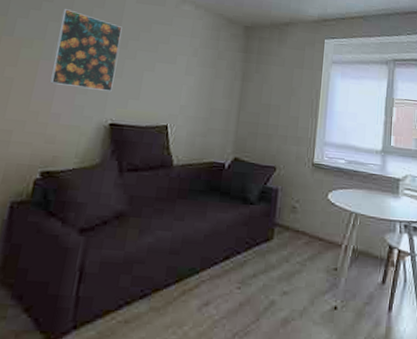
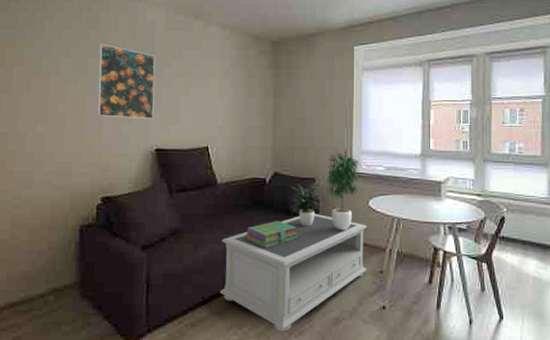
coffee table: none [161,204,324,332] -> present [219,214,367,332]
stack of books: none [196,209,253,238] -> present [244,221,298,248]
potted plant: none [248,140,323,224] -> present [291,150,361,231]

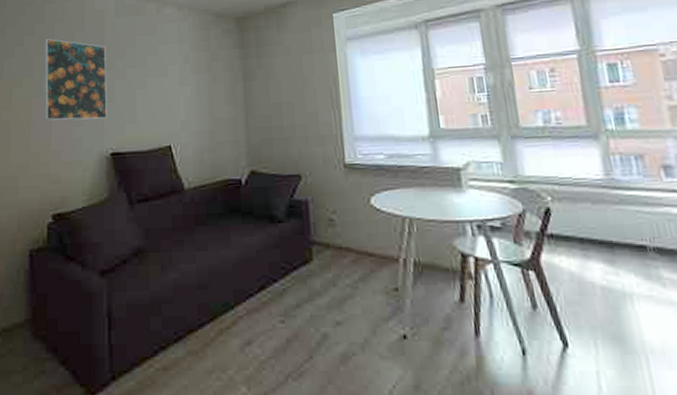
coffee table: present [219,214,367,332] -> none [194,219,377,374]
stack of books: present [244,221,298,248] -> none [221,230,286,266]
potted plant: present [291,150,361,231] -> none [273,137,356,239]

